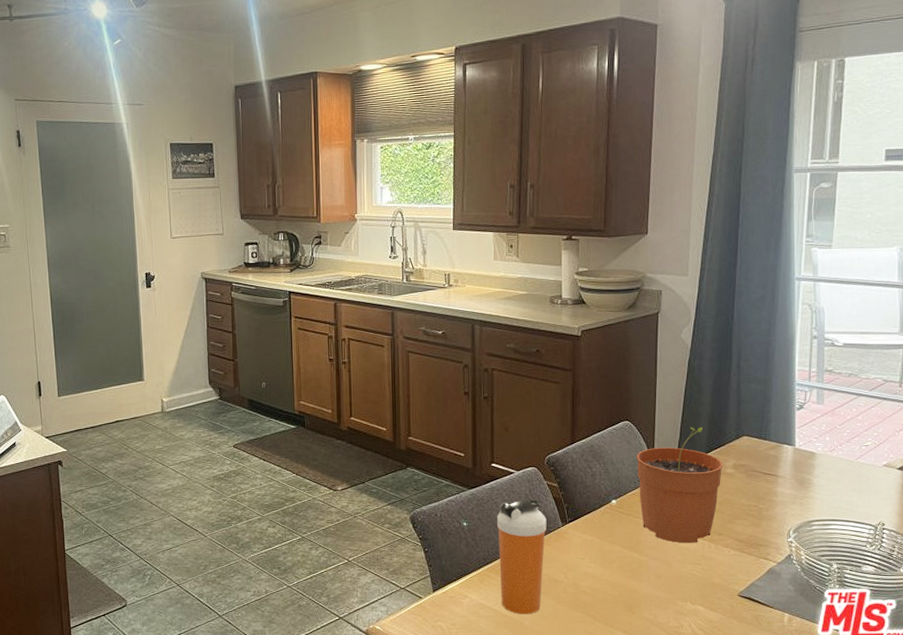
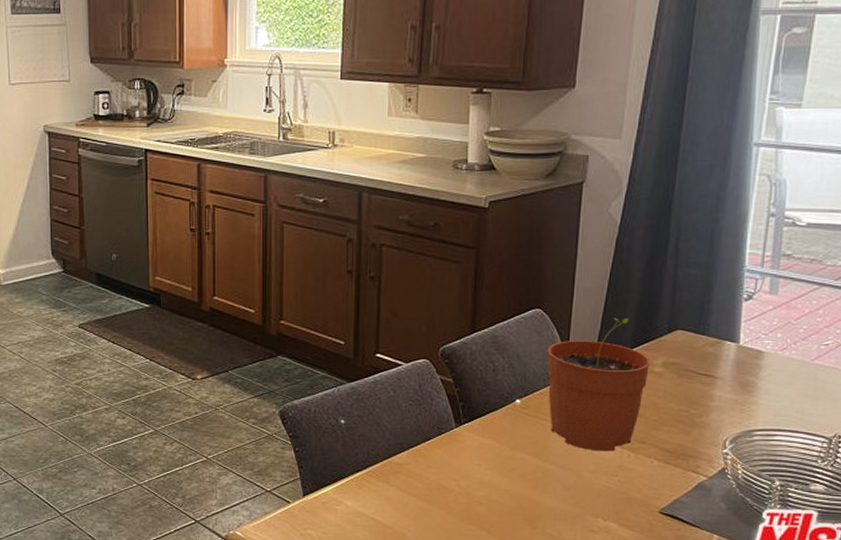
shaker bottle: present [497,499,547,615] -> none [380,396,438,526]

